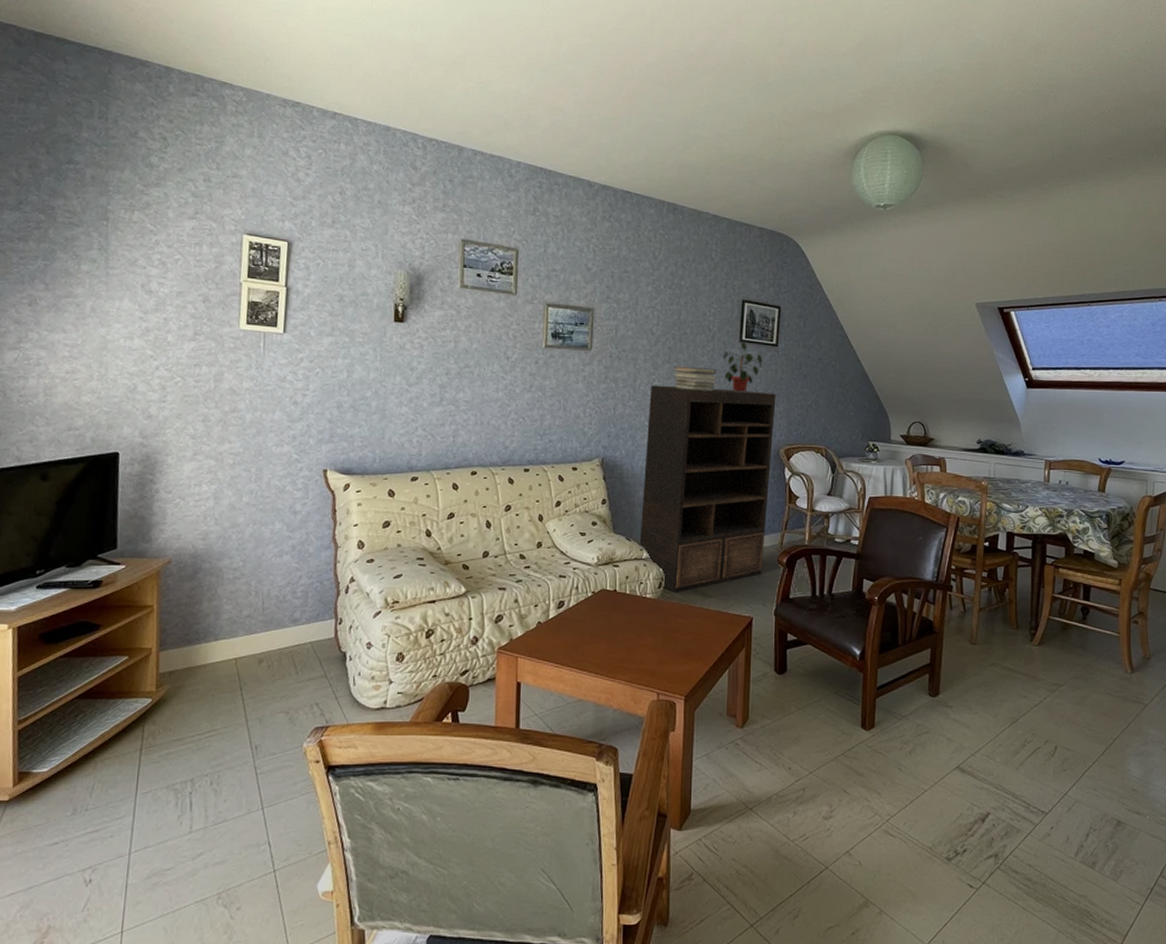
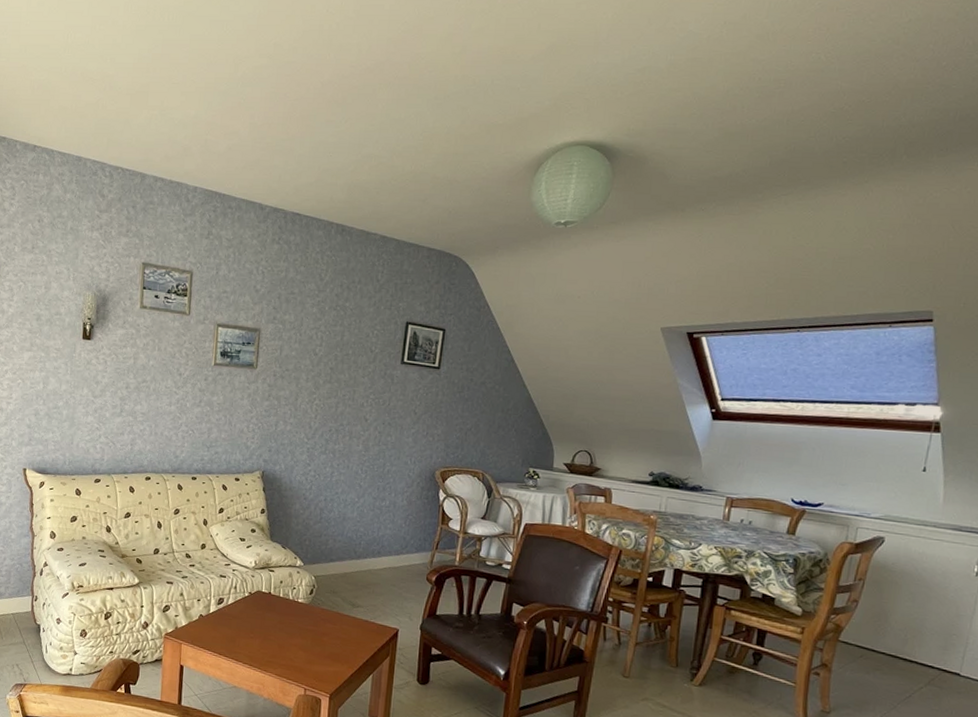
bookshelf: present [639,385,776,592] -> none [293,403,435,600]
book stack: present [673,365,717,391] -> none [334,386,377,411]
potted plant: present [722,341,763,392] -> none [383,363,424,414]

